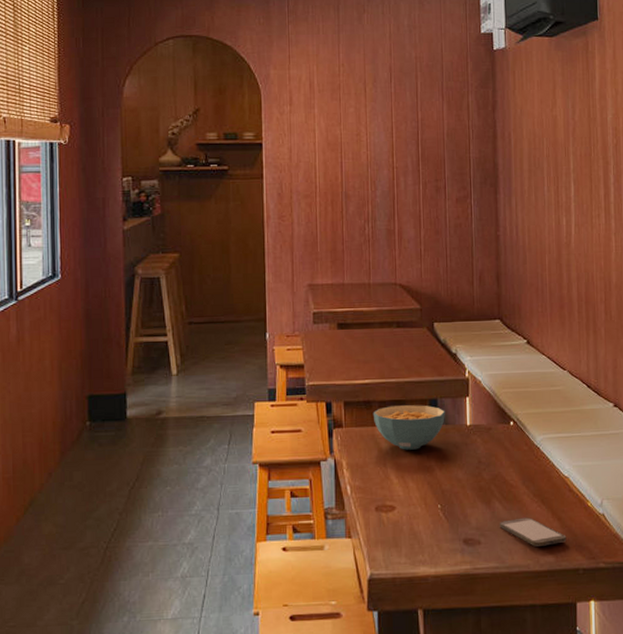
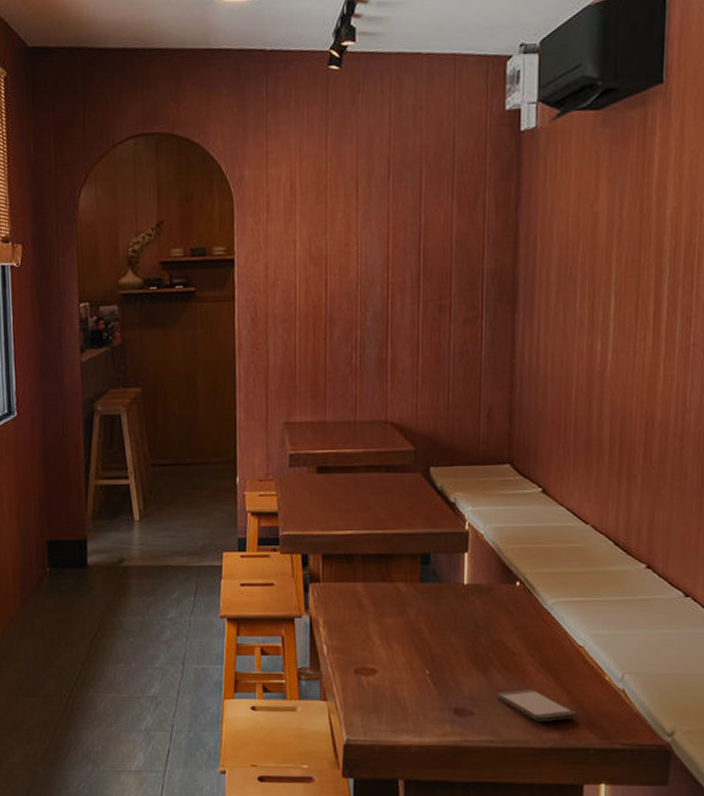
cereal bowl: present [373,405,445,450] -> none [354,560,439,609]

